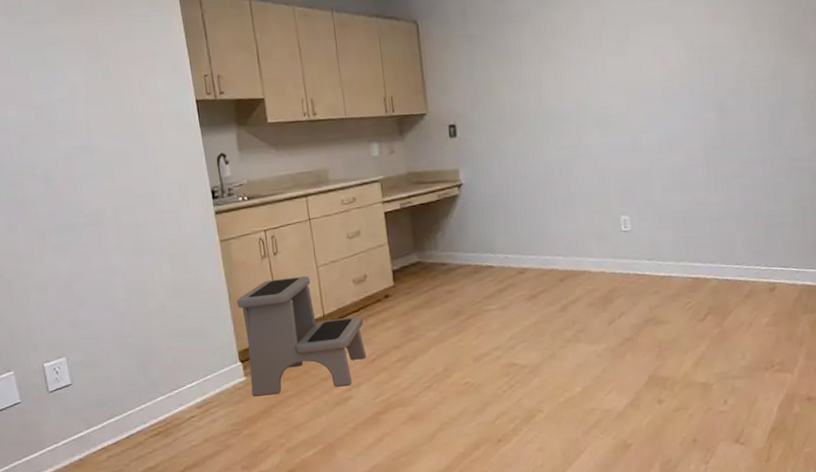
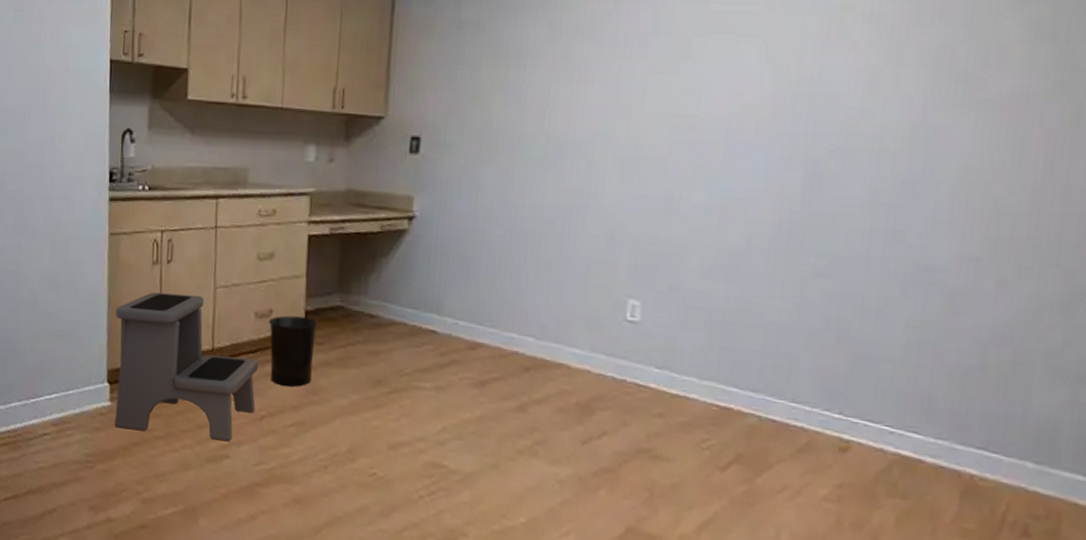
waste bin: none [364,275,407,332] -> present [268,315,318,387]

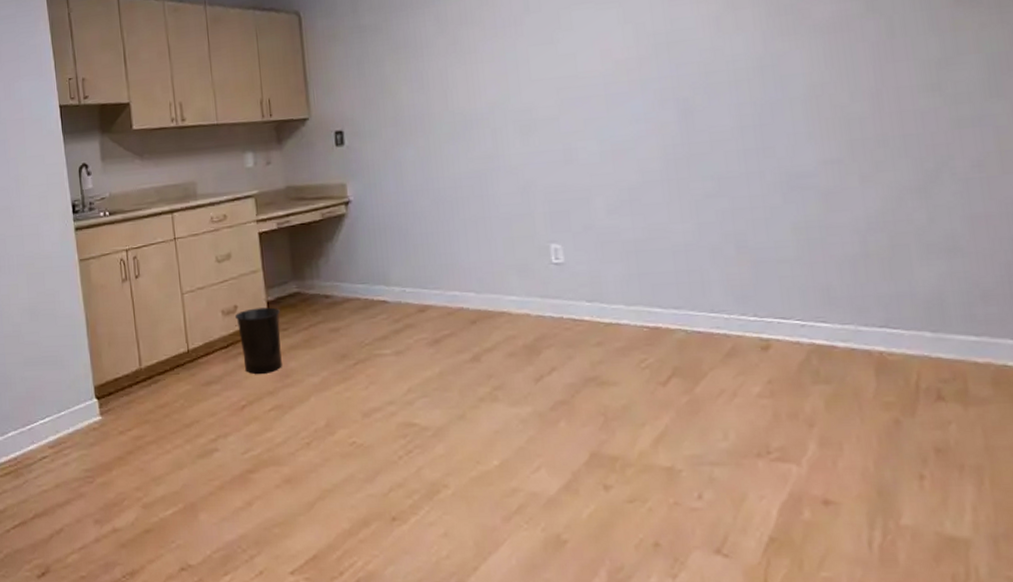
step stool: present [115,292,258,441] -> none [94,303,236,440]

